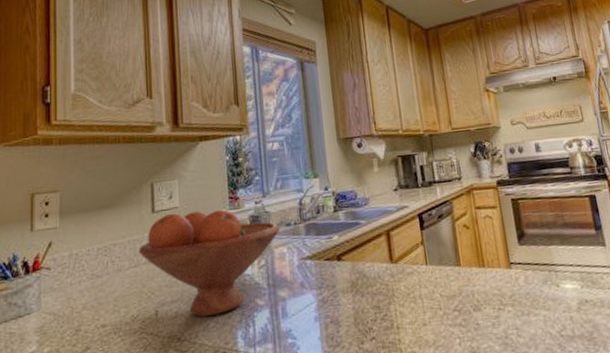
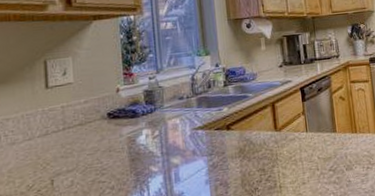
fruit bowl: present [138,209,280,317] -> none [32,85,173,184]

